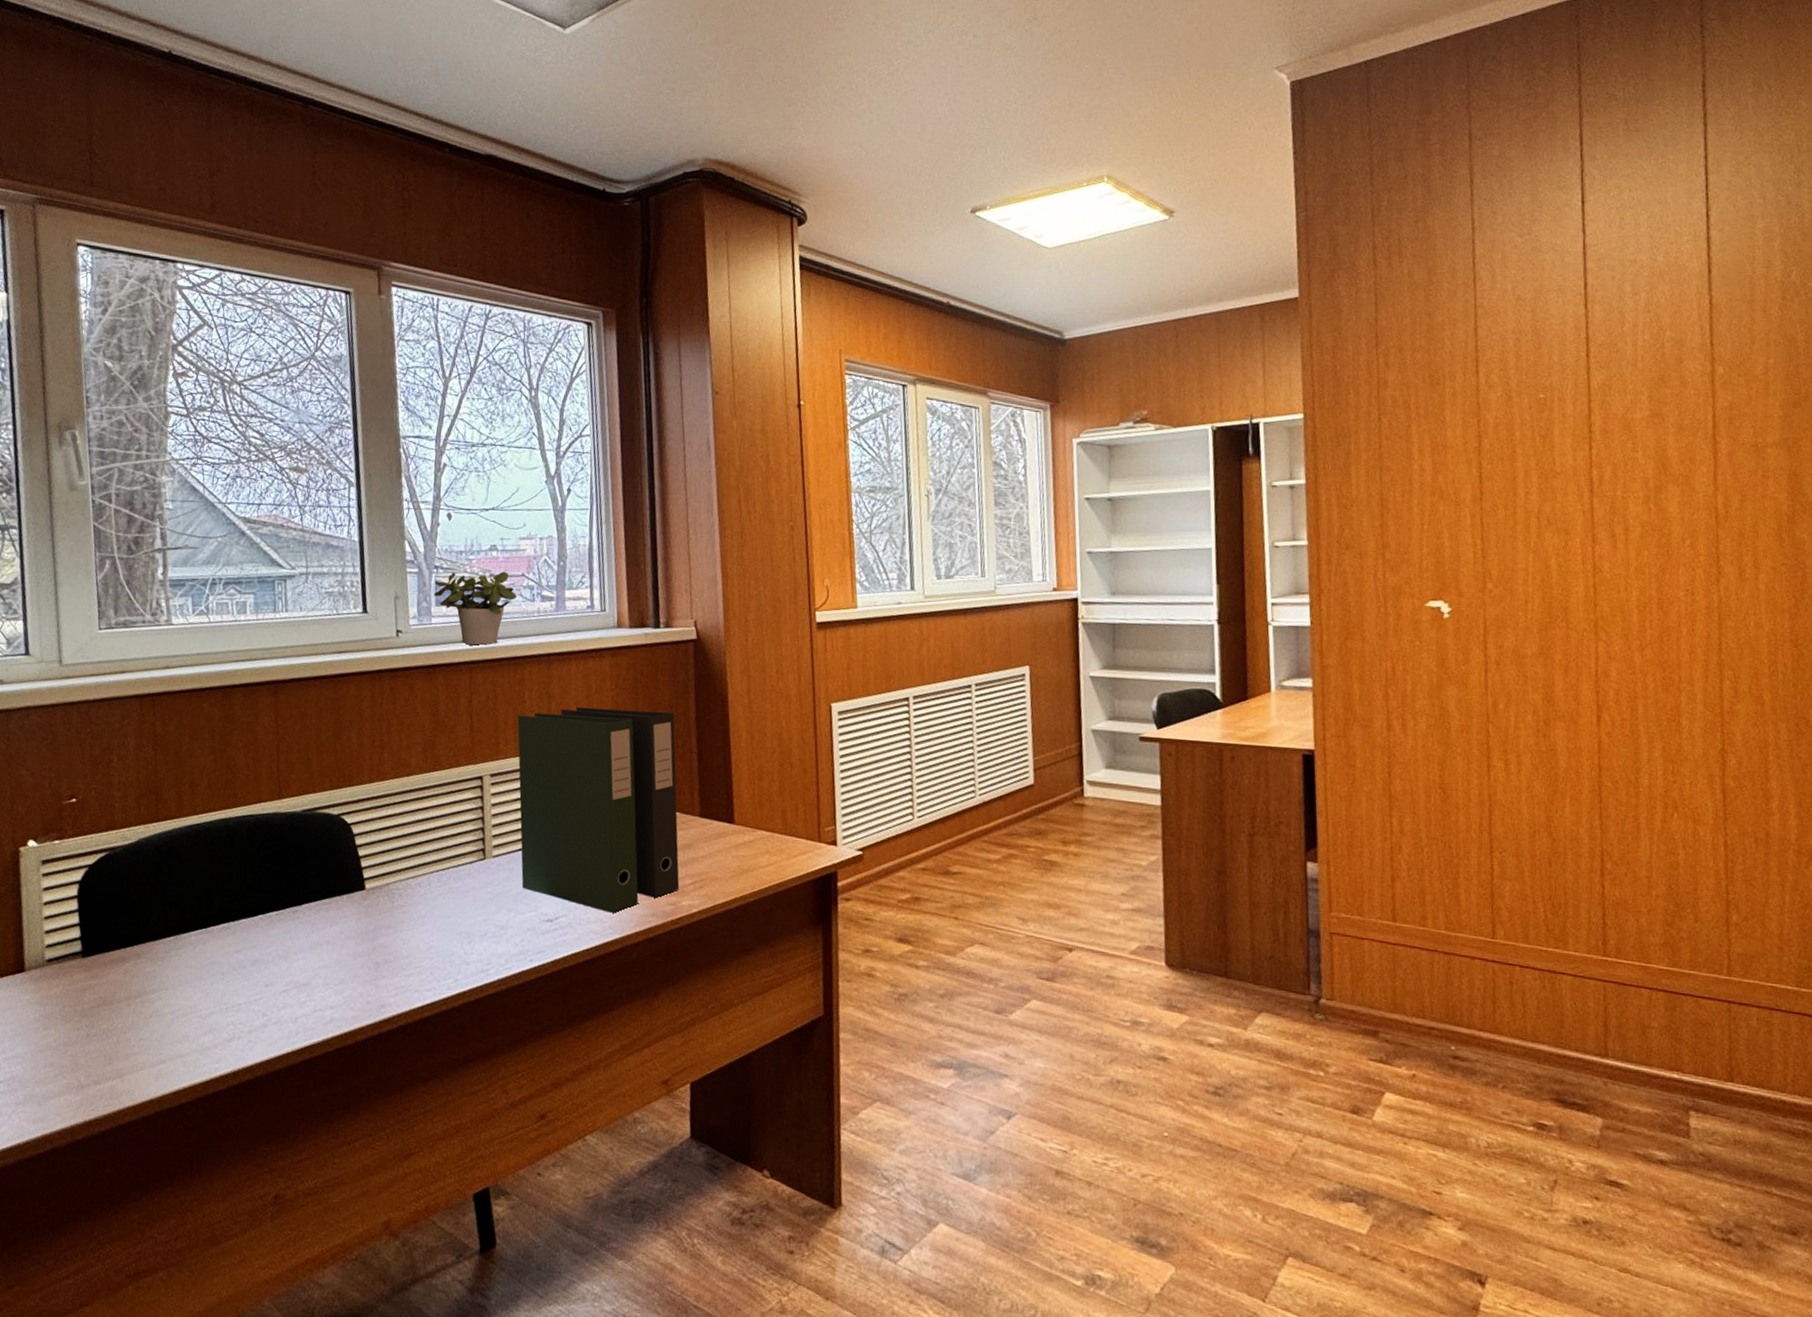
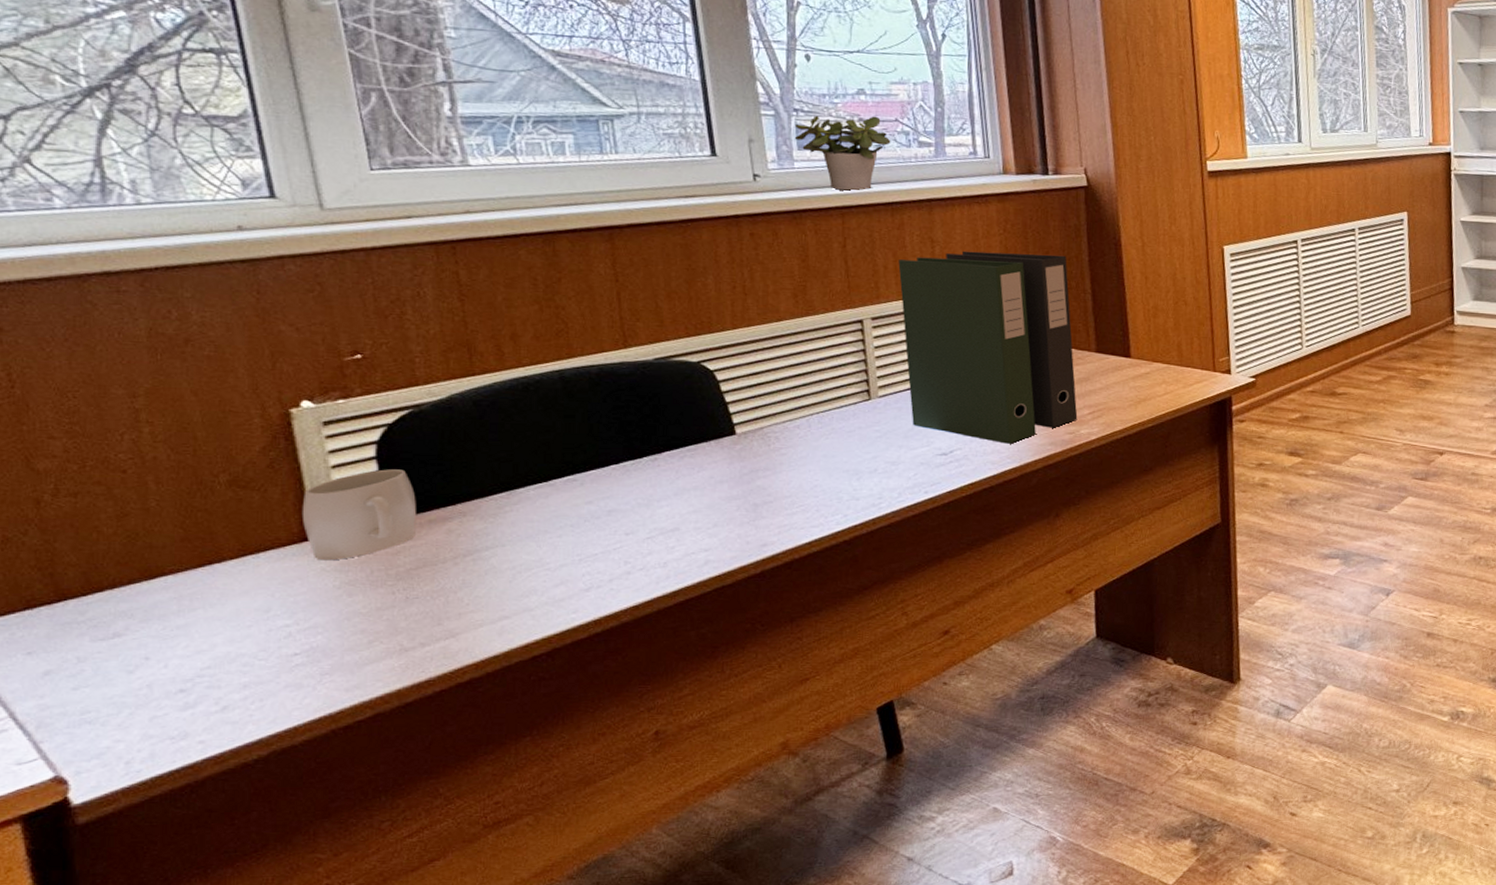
mug: none [17,908,104,994] -> present [301,469,417,561]

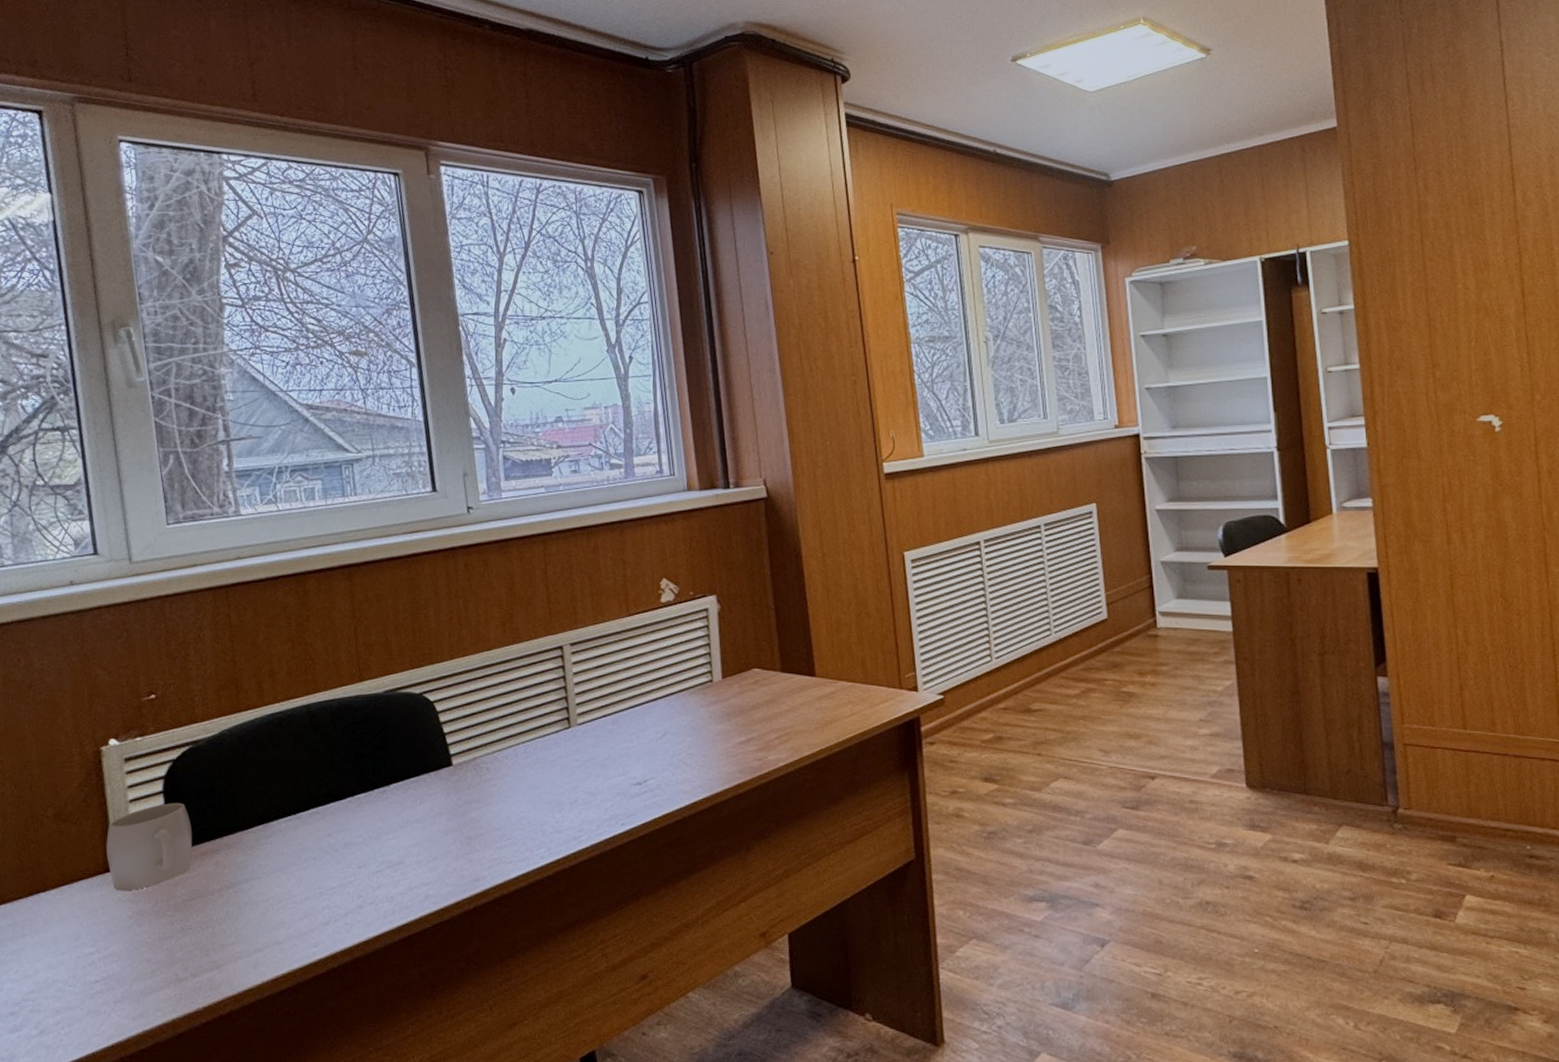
potted plant: present [794,115,891,191] -> none [502,442,586,517]
binder: present [898,251,1078,444] -> none [594,570,765,772]

